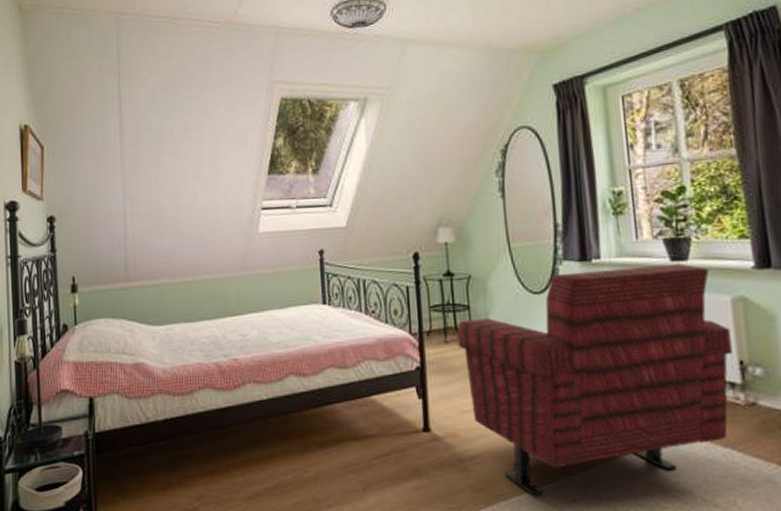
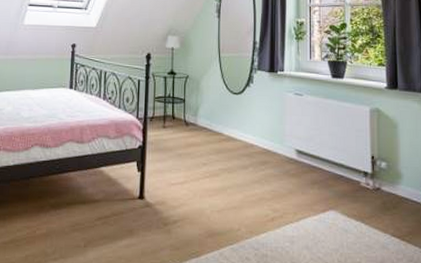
armchair: present [456,263,733,495] -> none [173,80,368,254]

